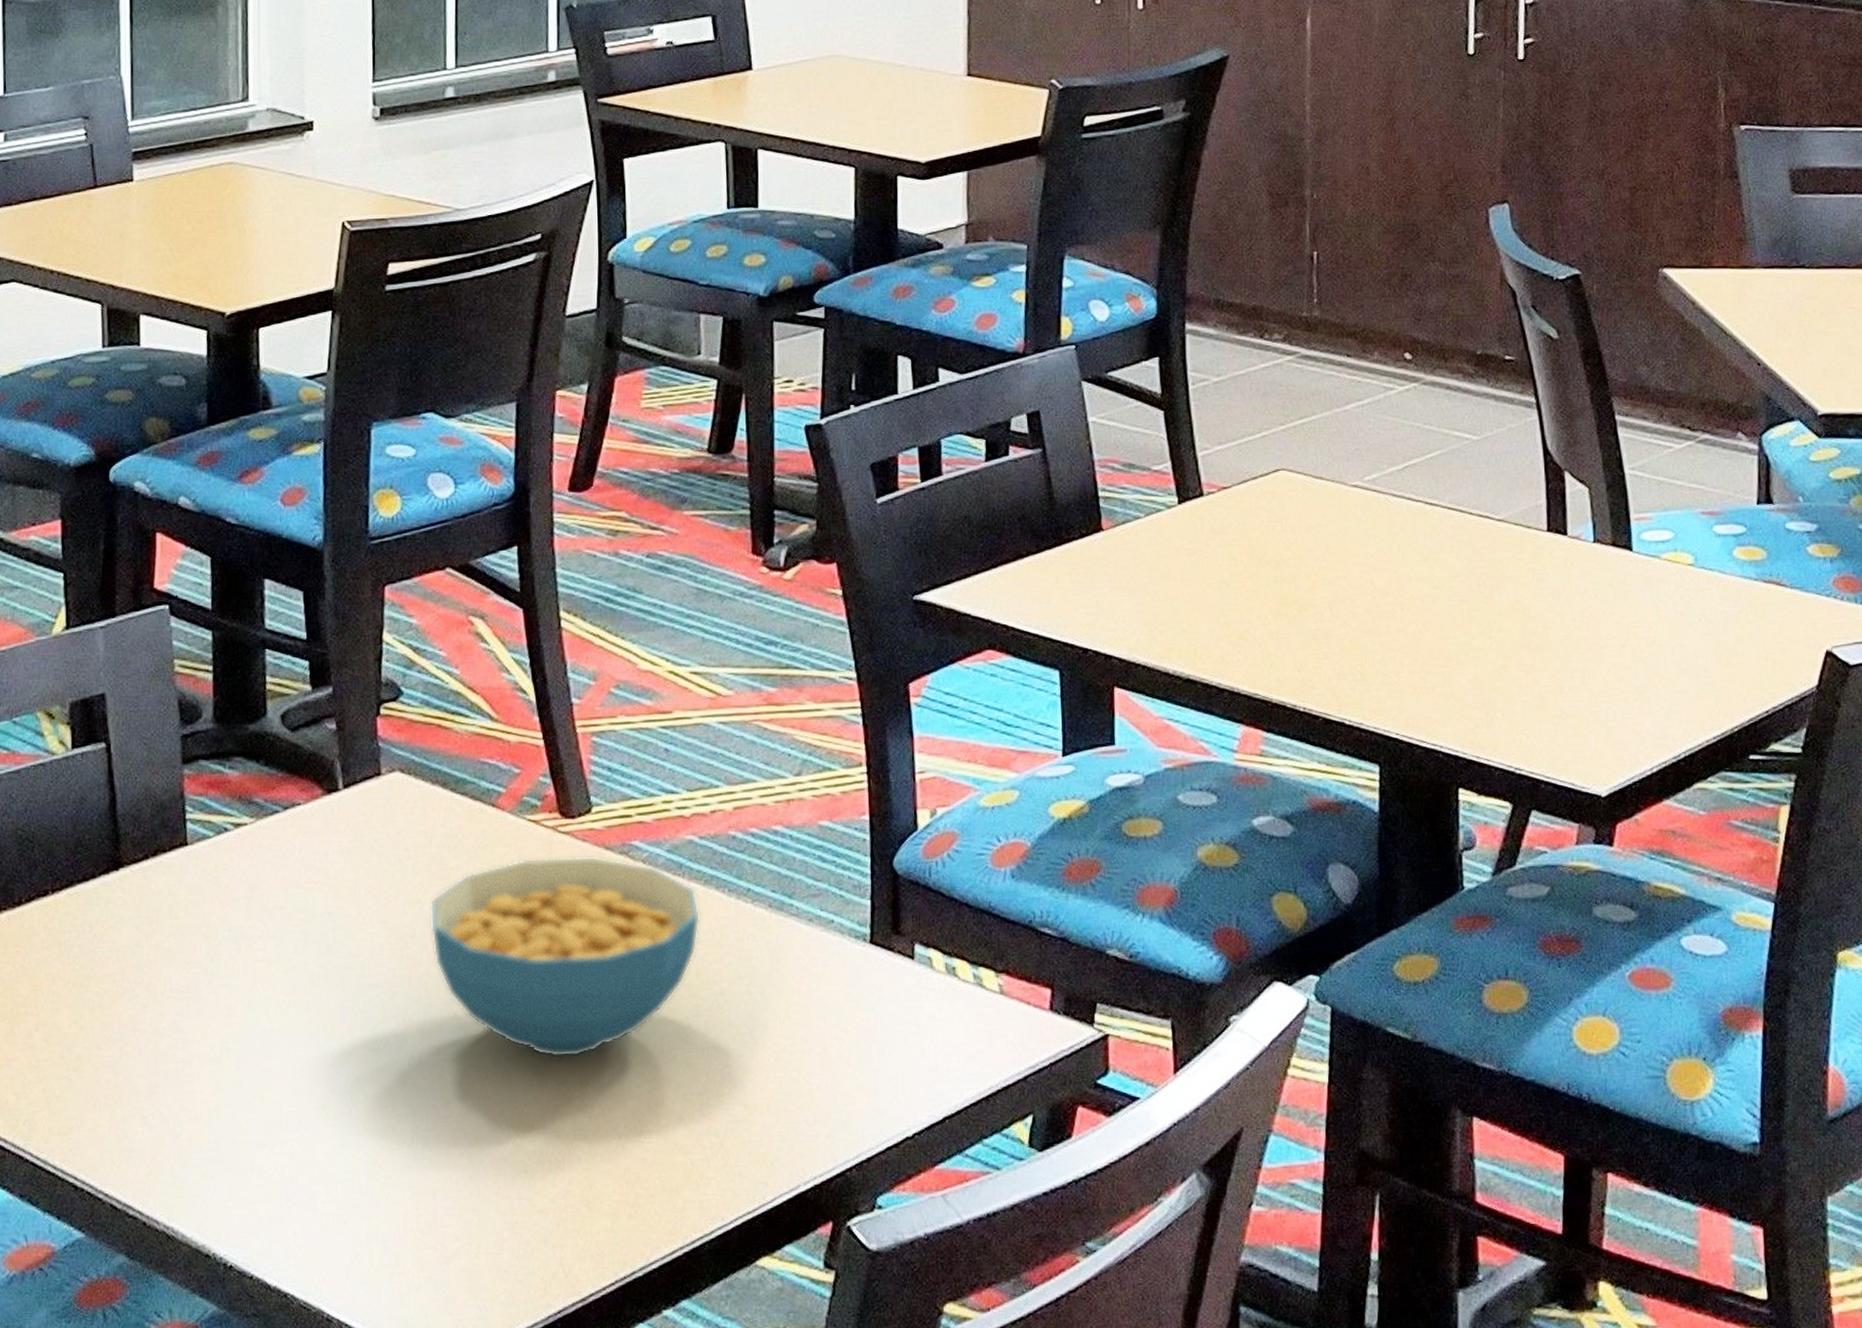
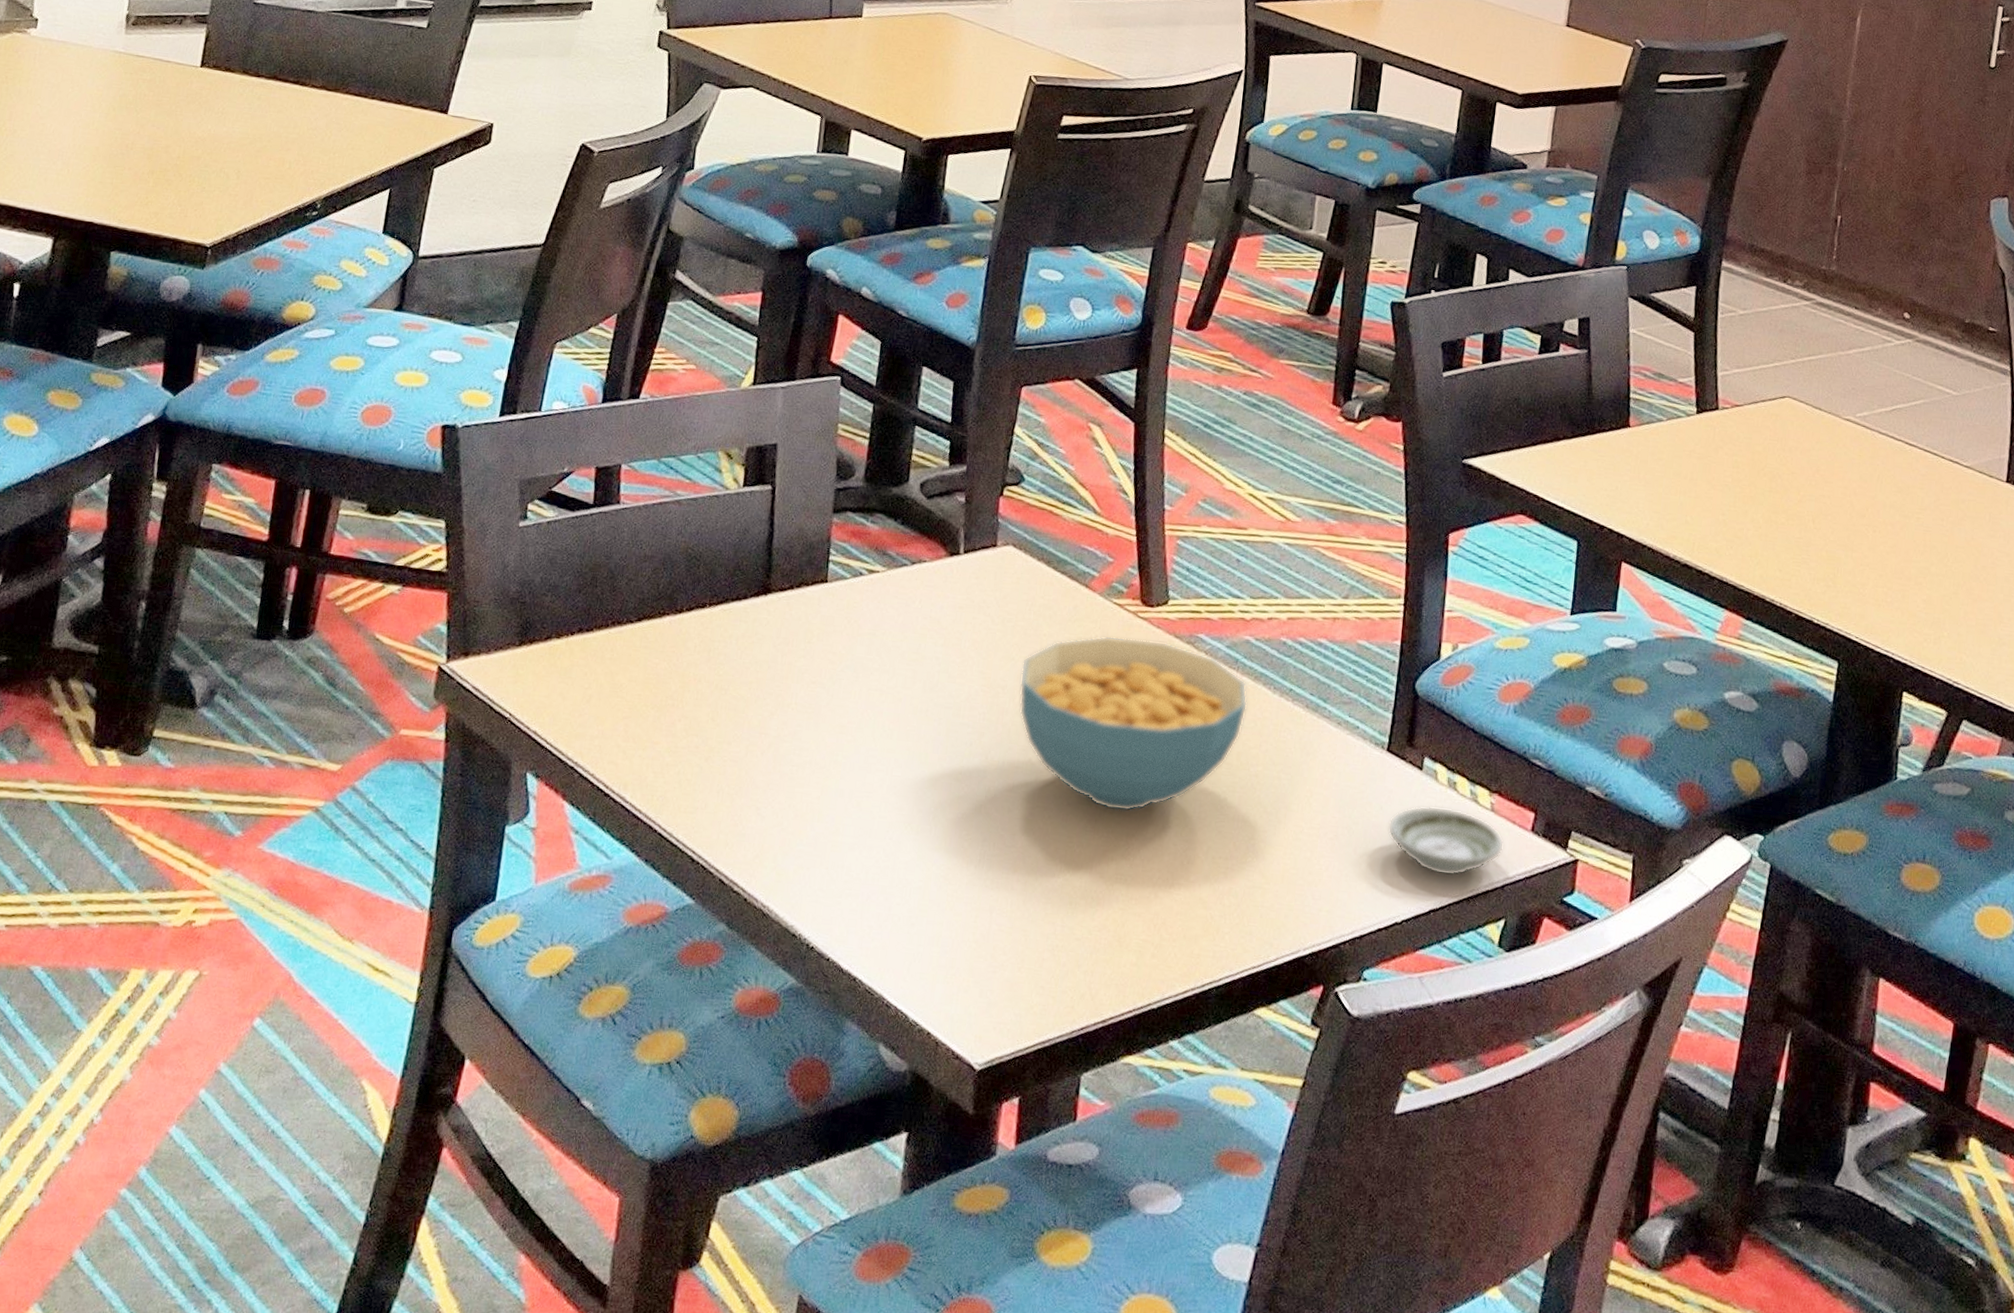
saucer: none [883,997,1021,1076] -> present [1388,806,1504,876]

